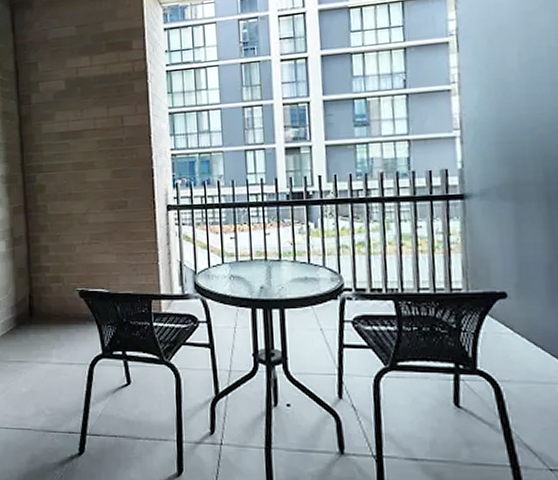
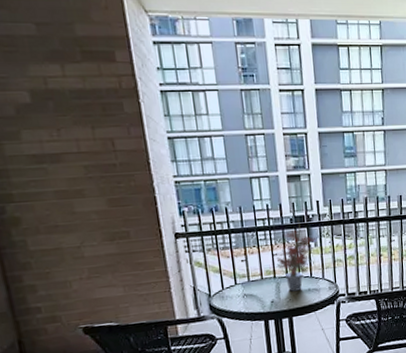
potted plant: none [268,195,317,278] -> present [276,219,316,292]

